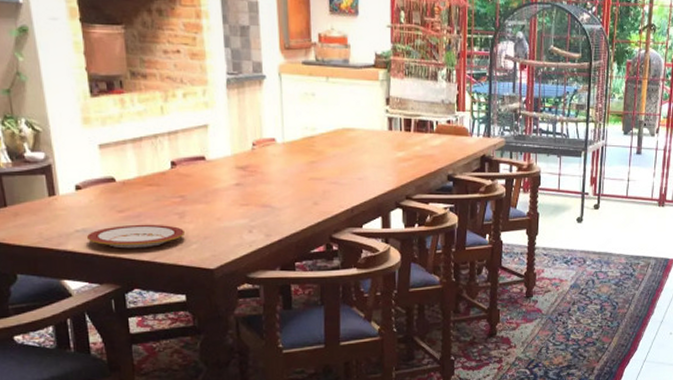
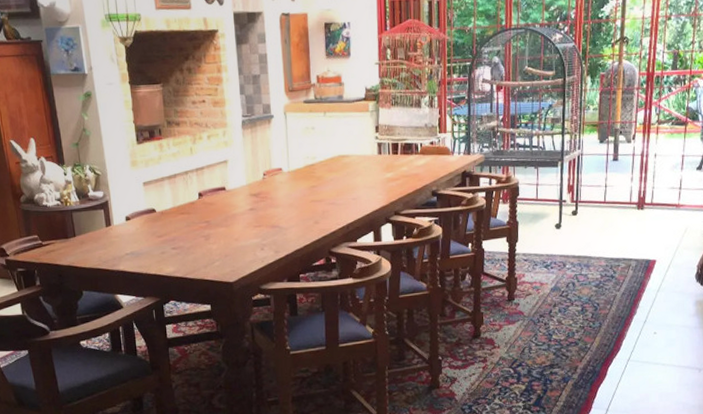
plate: present [86,224,186,249] -> none [134,246,210,267]

